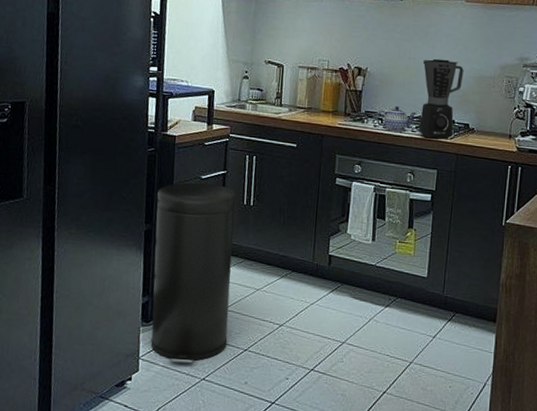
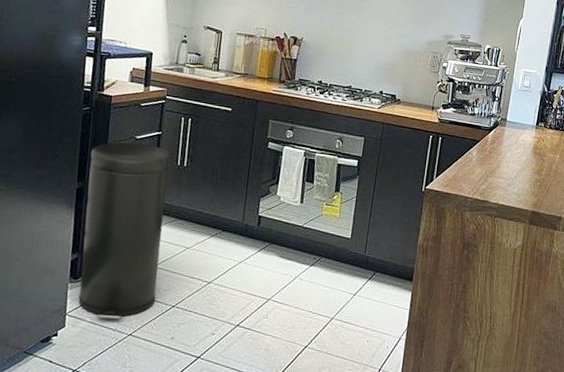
teapot: present [376,105,417,132] -> none [309,75,347,101]
blender: present [419,58,464,140] -> none [349,32,393,110]

